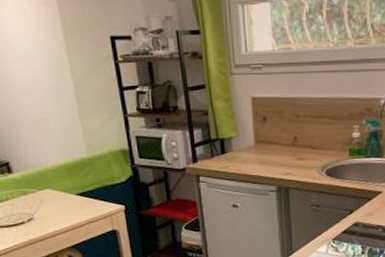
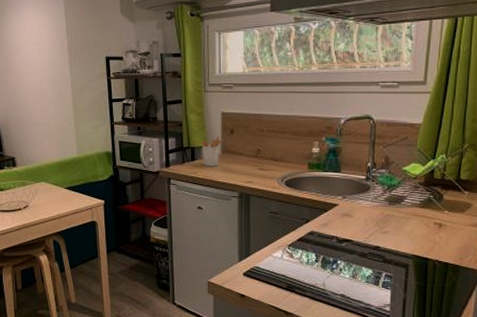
utensil holder: none [231,124,256,159] -> present [201,135,223,166]

